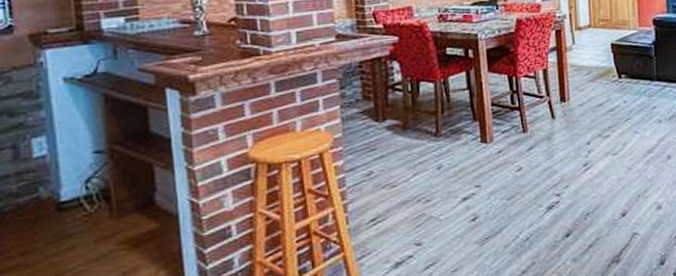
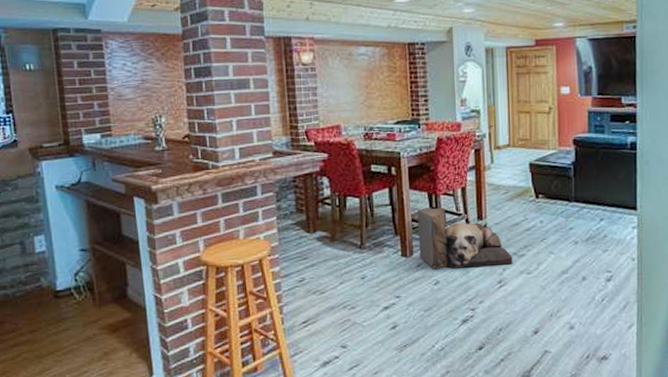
dog bed: none [497,91,598,155] -> present [417,208,513,270]

